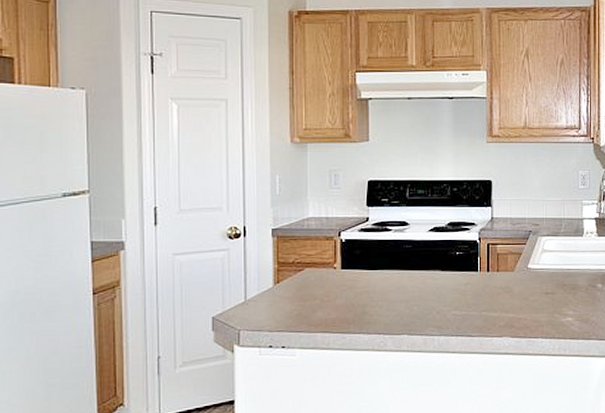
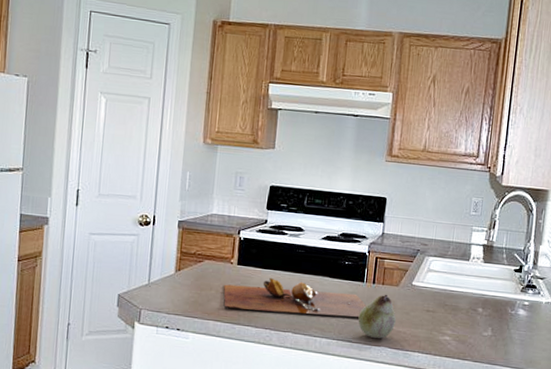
cutting board: none [329,278,483,316] -> present [223,277,367,317]
fruit: none [476,281,516,329] -> present [358,294,397,338]

